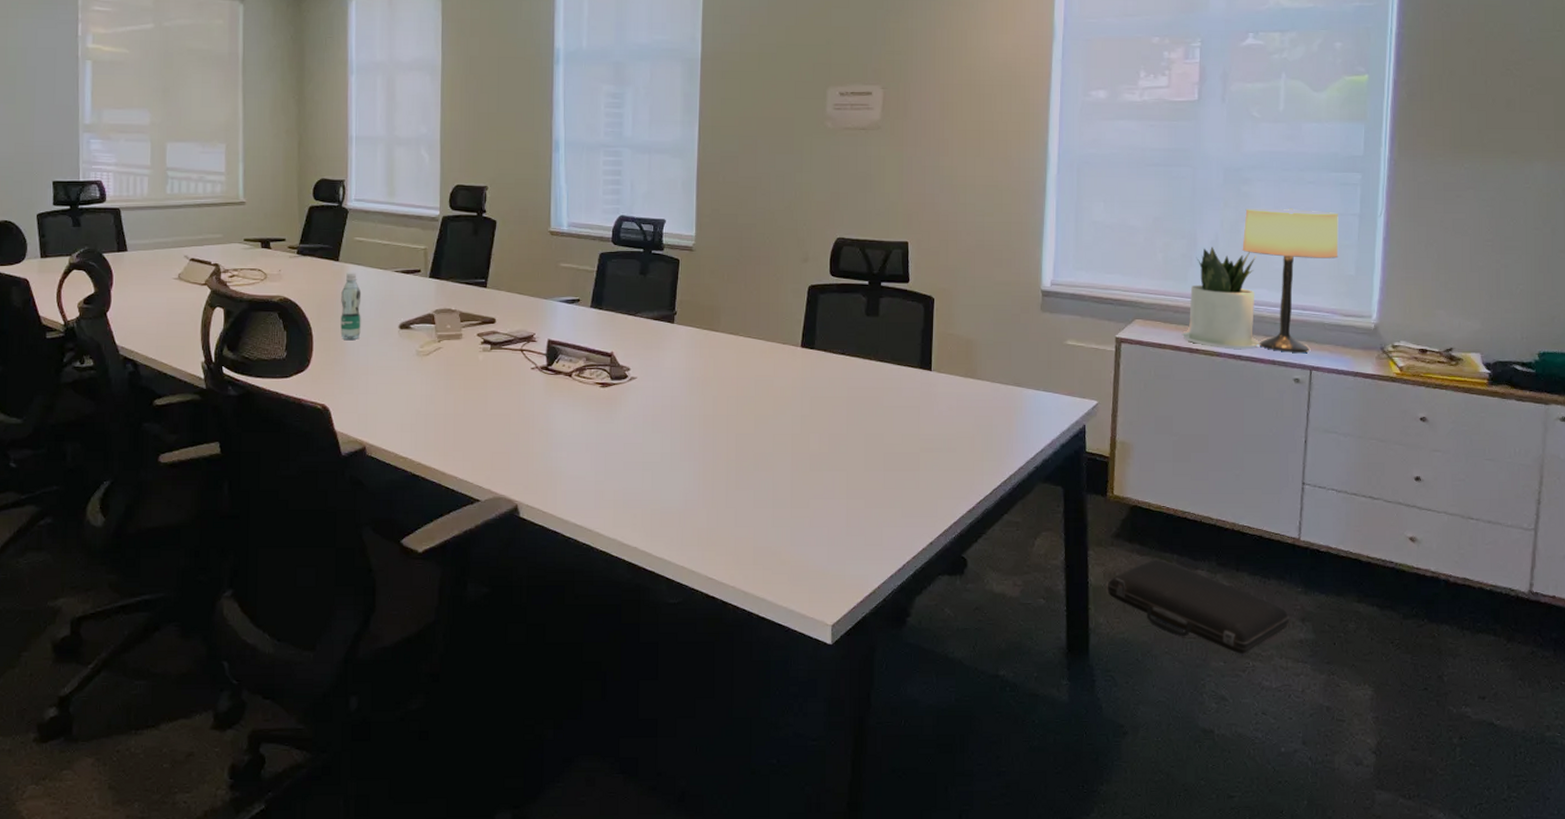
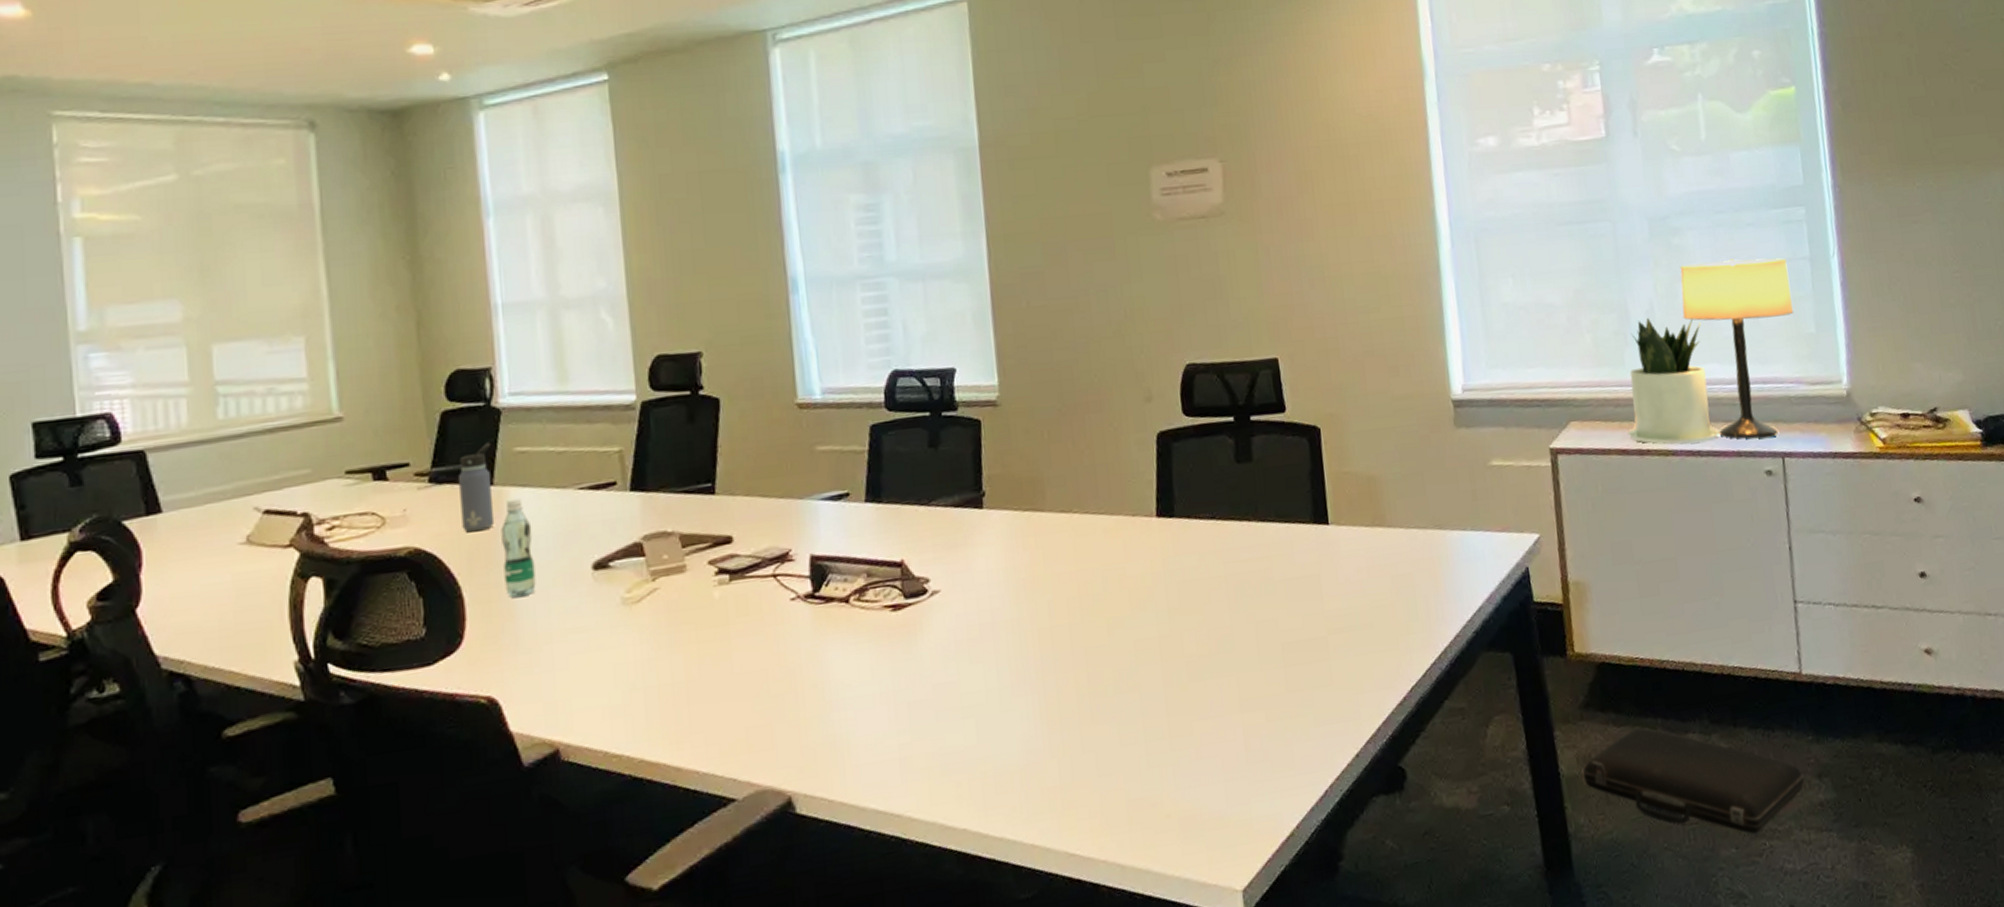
water bottle: none [316,231,340,292] -> present [459,442,495,533]

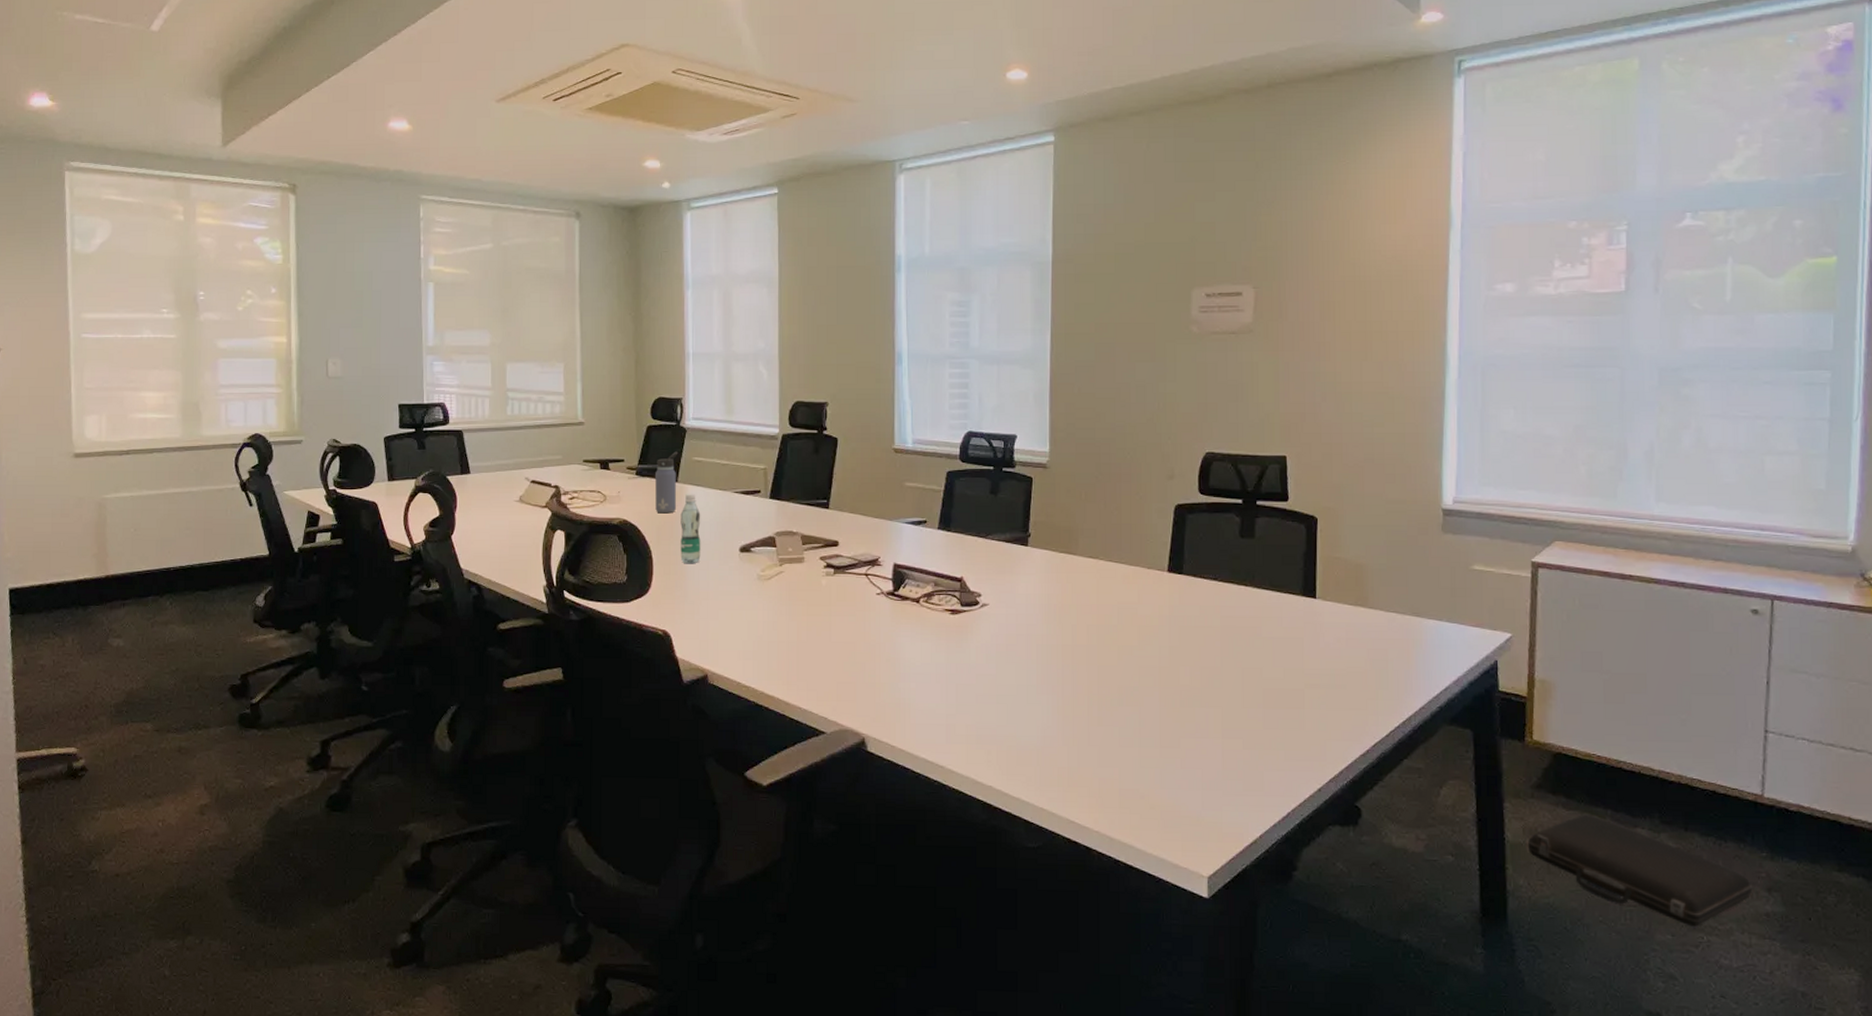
planter: present [1627,318,1720,446] -> none [1611,458,1708,576]
table lamp: present [1679,258,1794,439] -> none [1683,413,1804,579]

